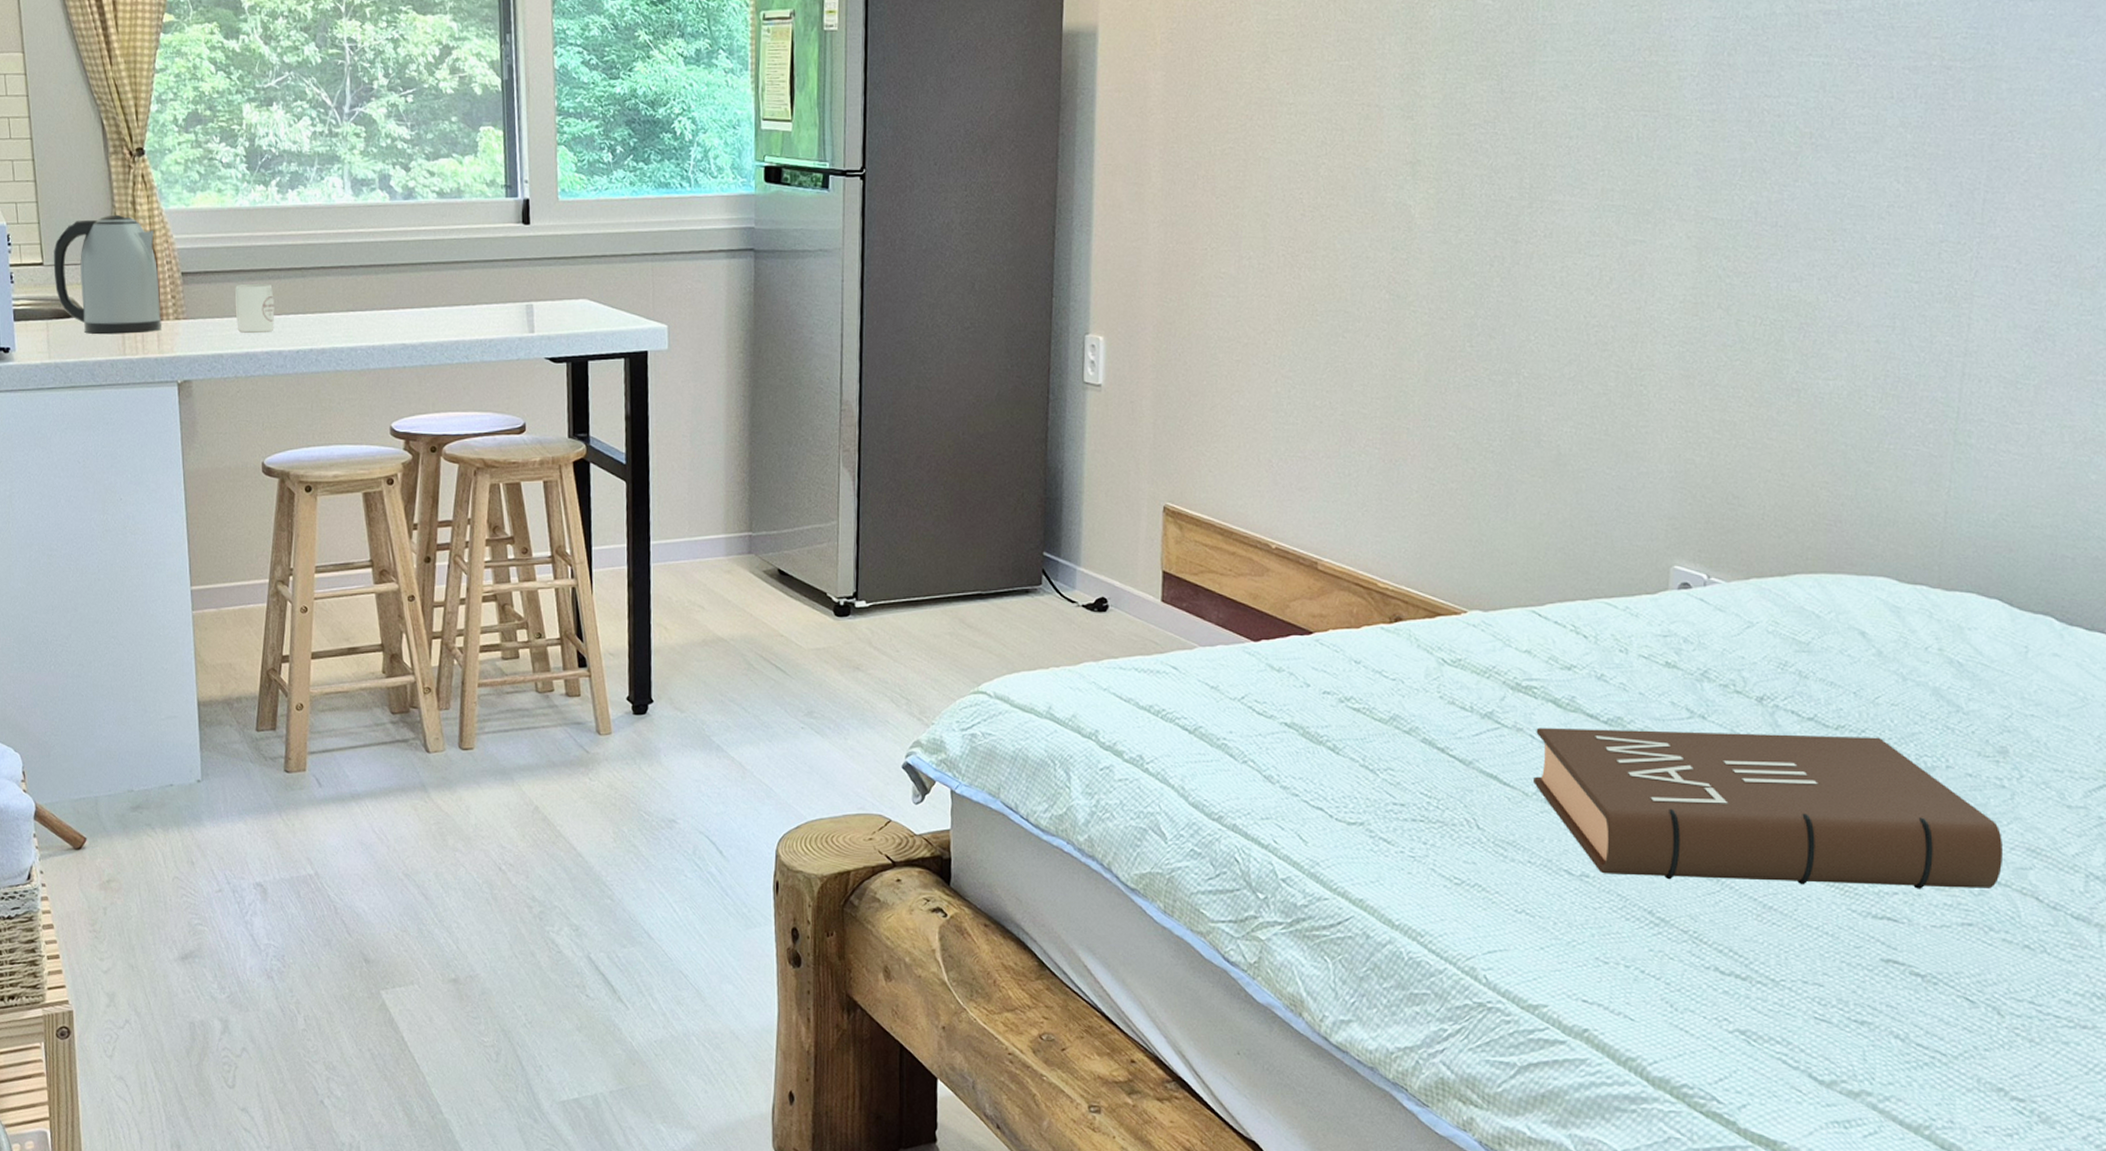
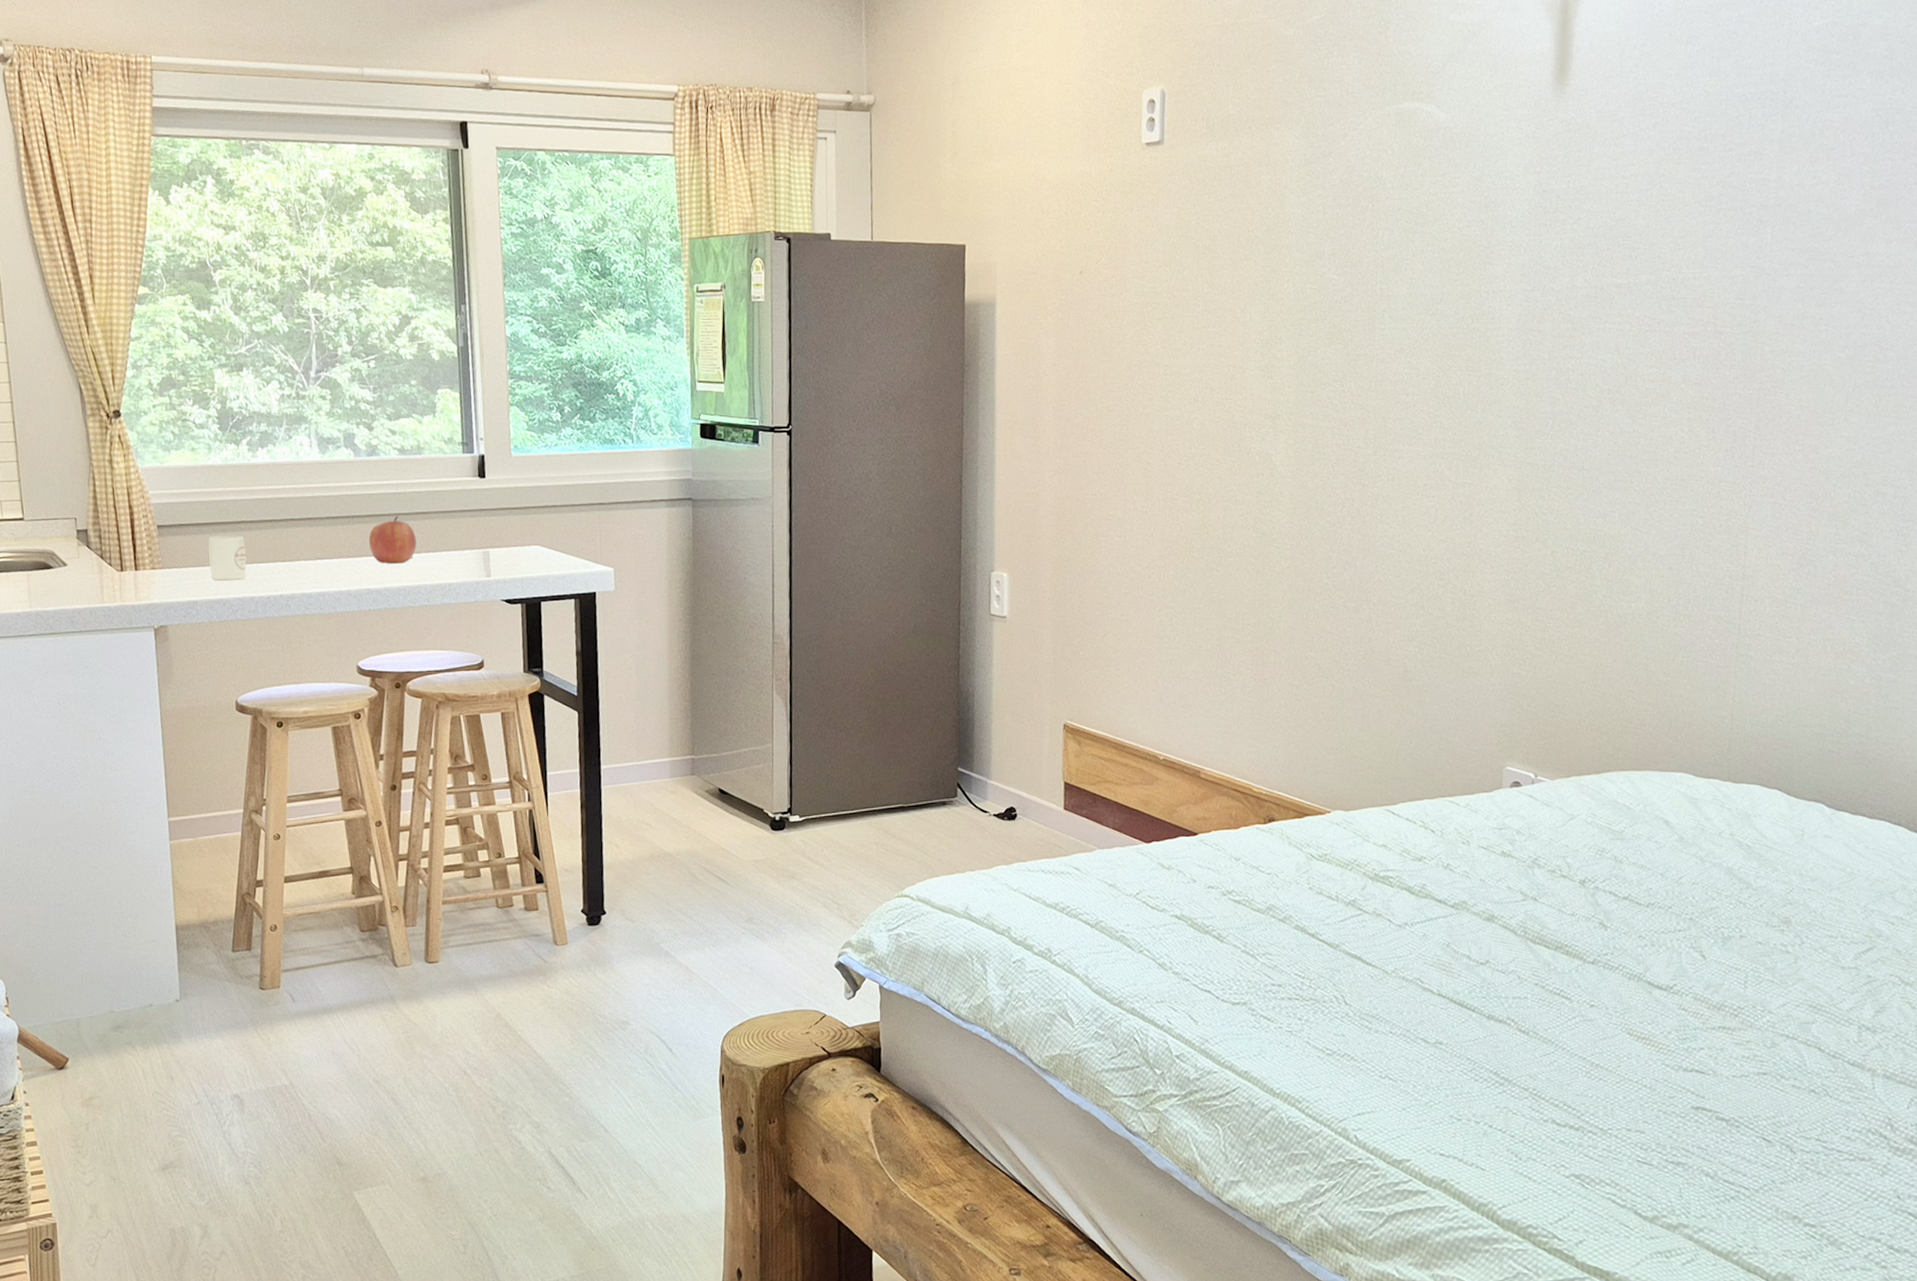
kettle: present [53,214,161,335] -> none [33,472,138,584]
fruit: none [404,265,455,317] -> present [368,516,416,564]
book: present [1533,727,2004,889] -> none [1392,912,1790,1045]

